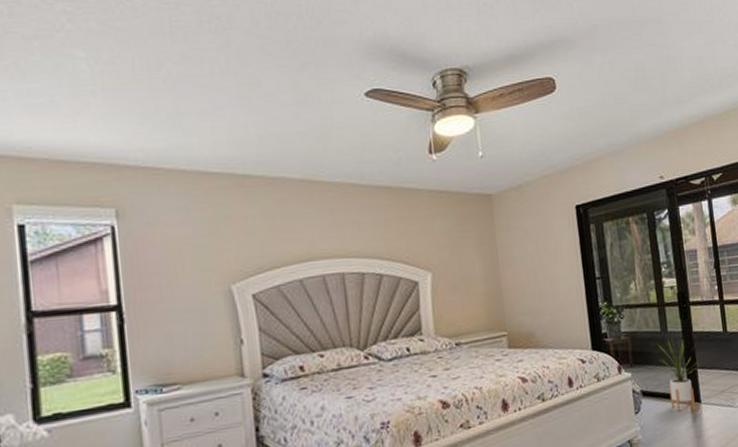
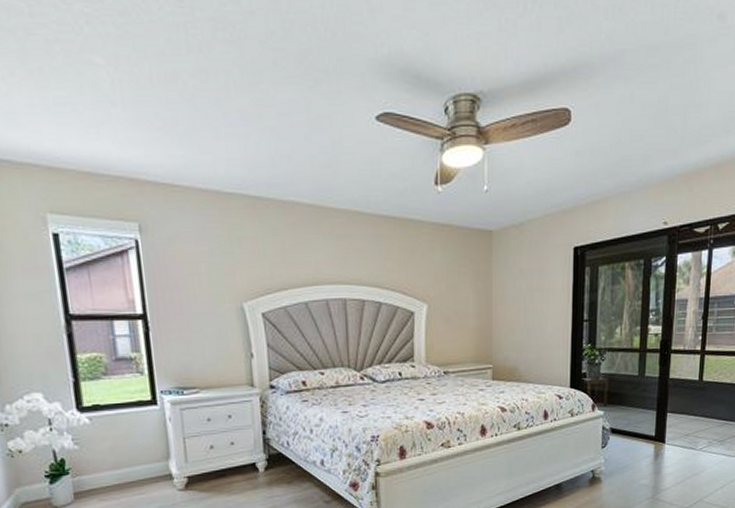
house plant: present [657,338,697,411] -> none [632,382,668,449]

